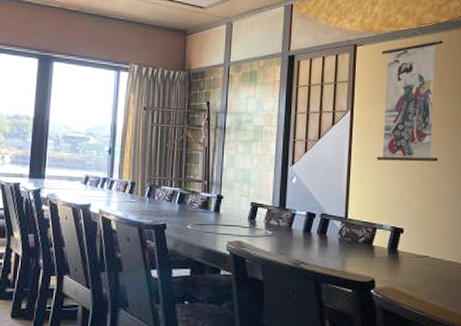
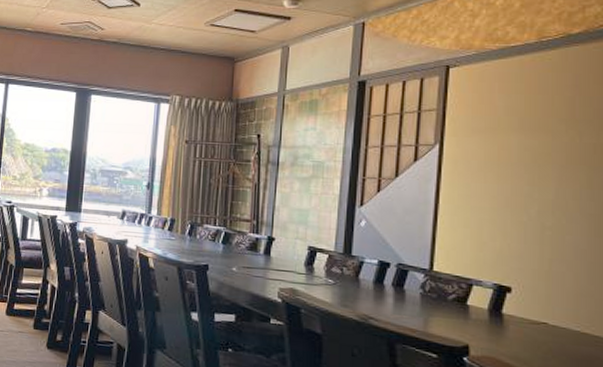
wall scroll: present [376,29,443,162] -> none [474,45,575,207]

